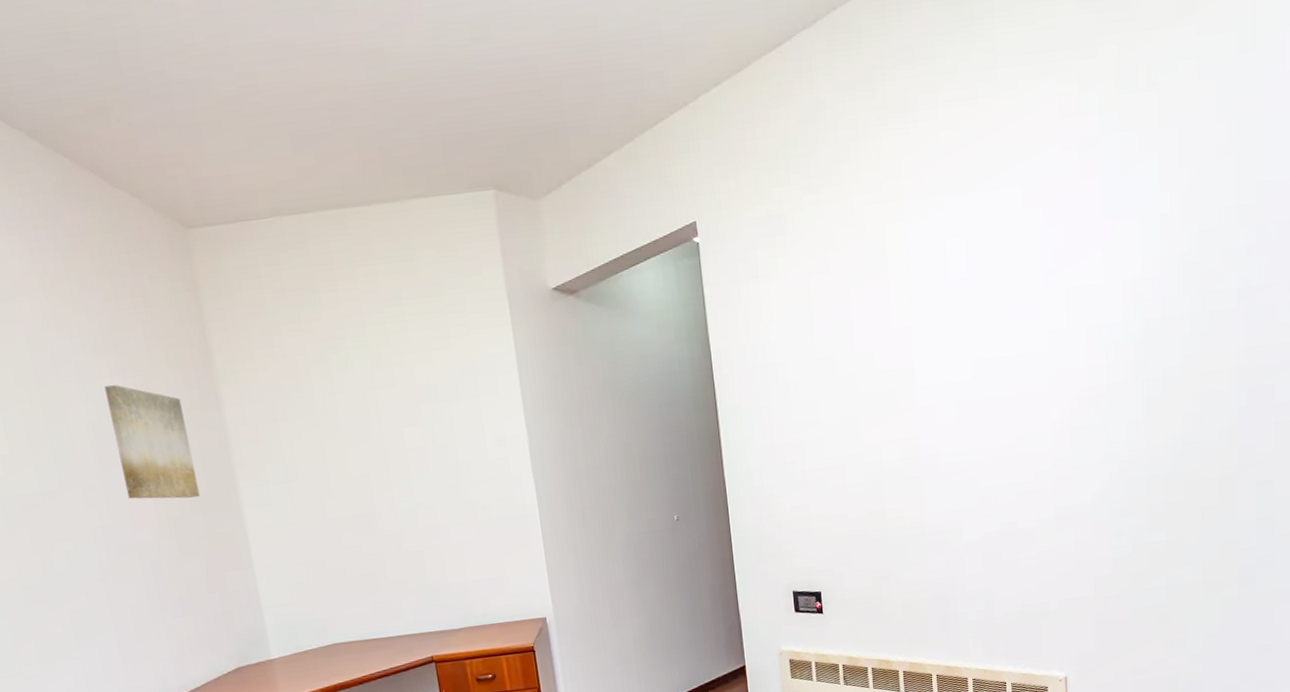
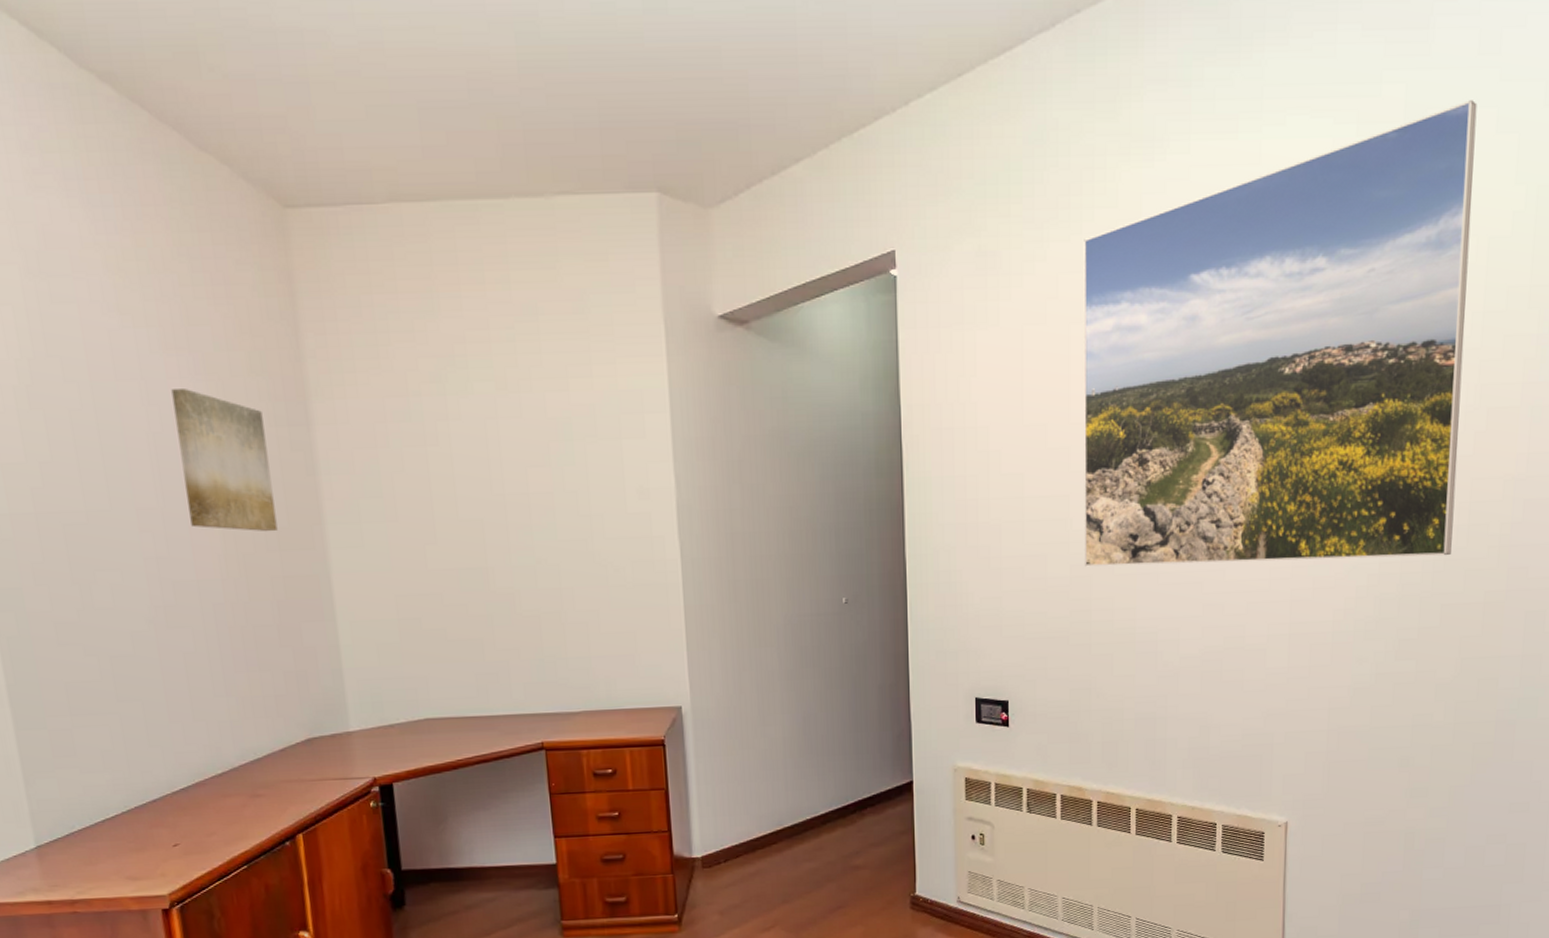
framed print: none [854,54,1188,474] -> present [1083,100,1477,567]

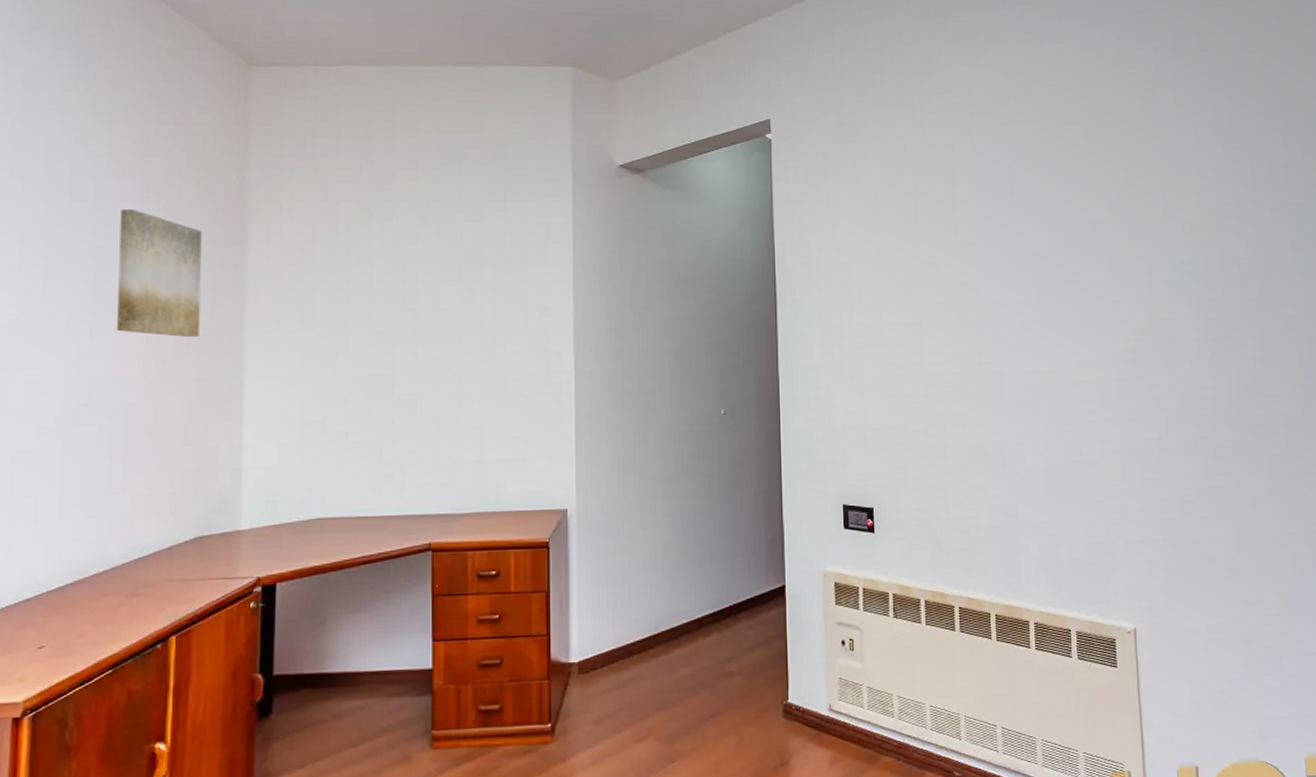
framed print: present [1083,100,1477,567] -> none [926,28,1252,386]

